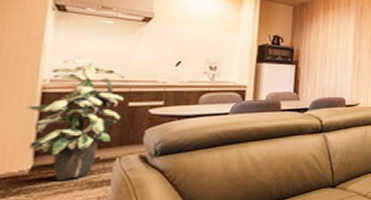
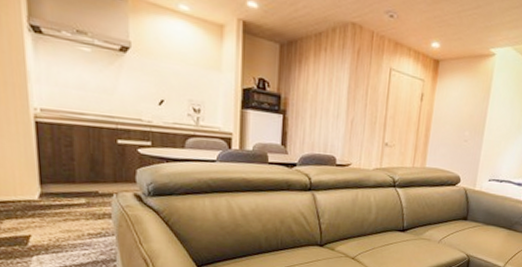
indoor plant: present [26,59,126,180] -> none [24,88,112,209]

